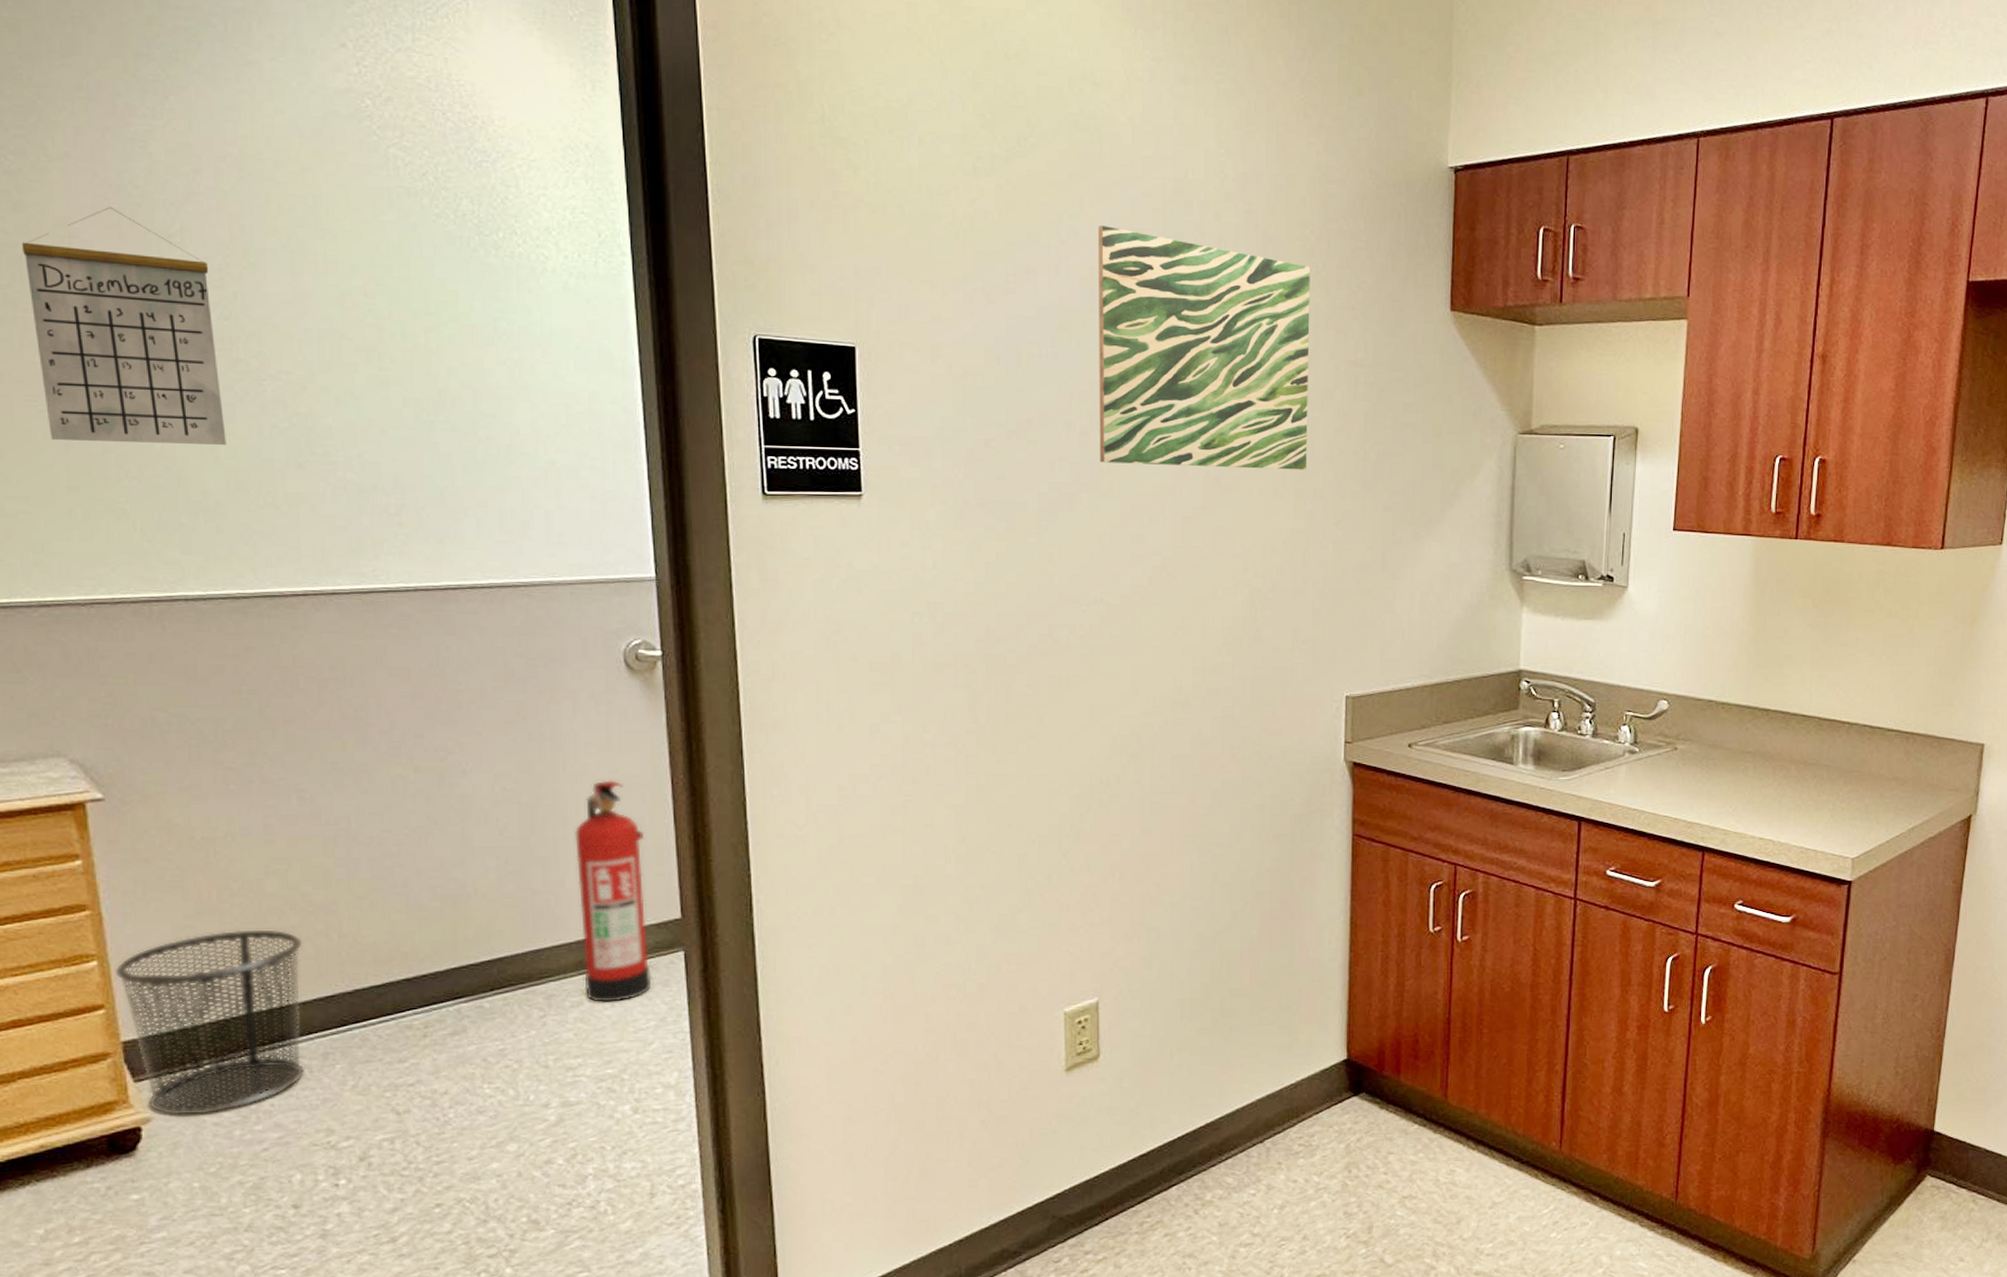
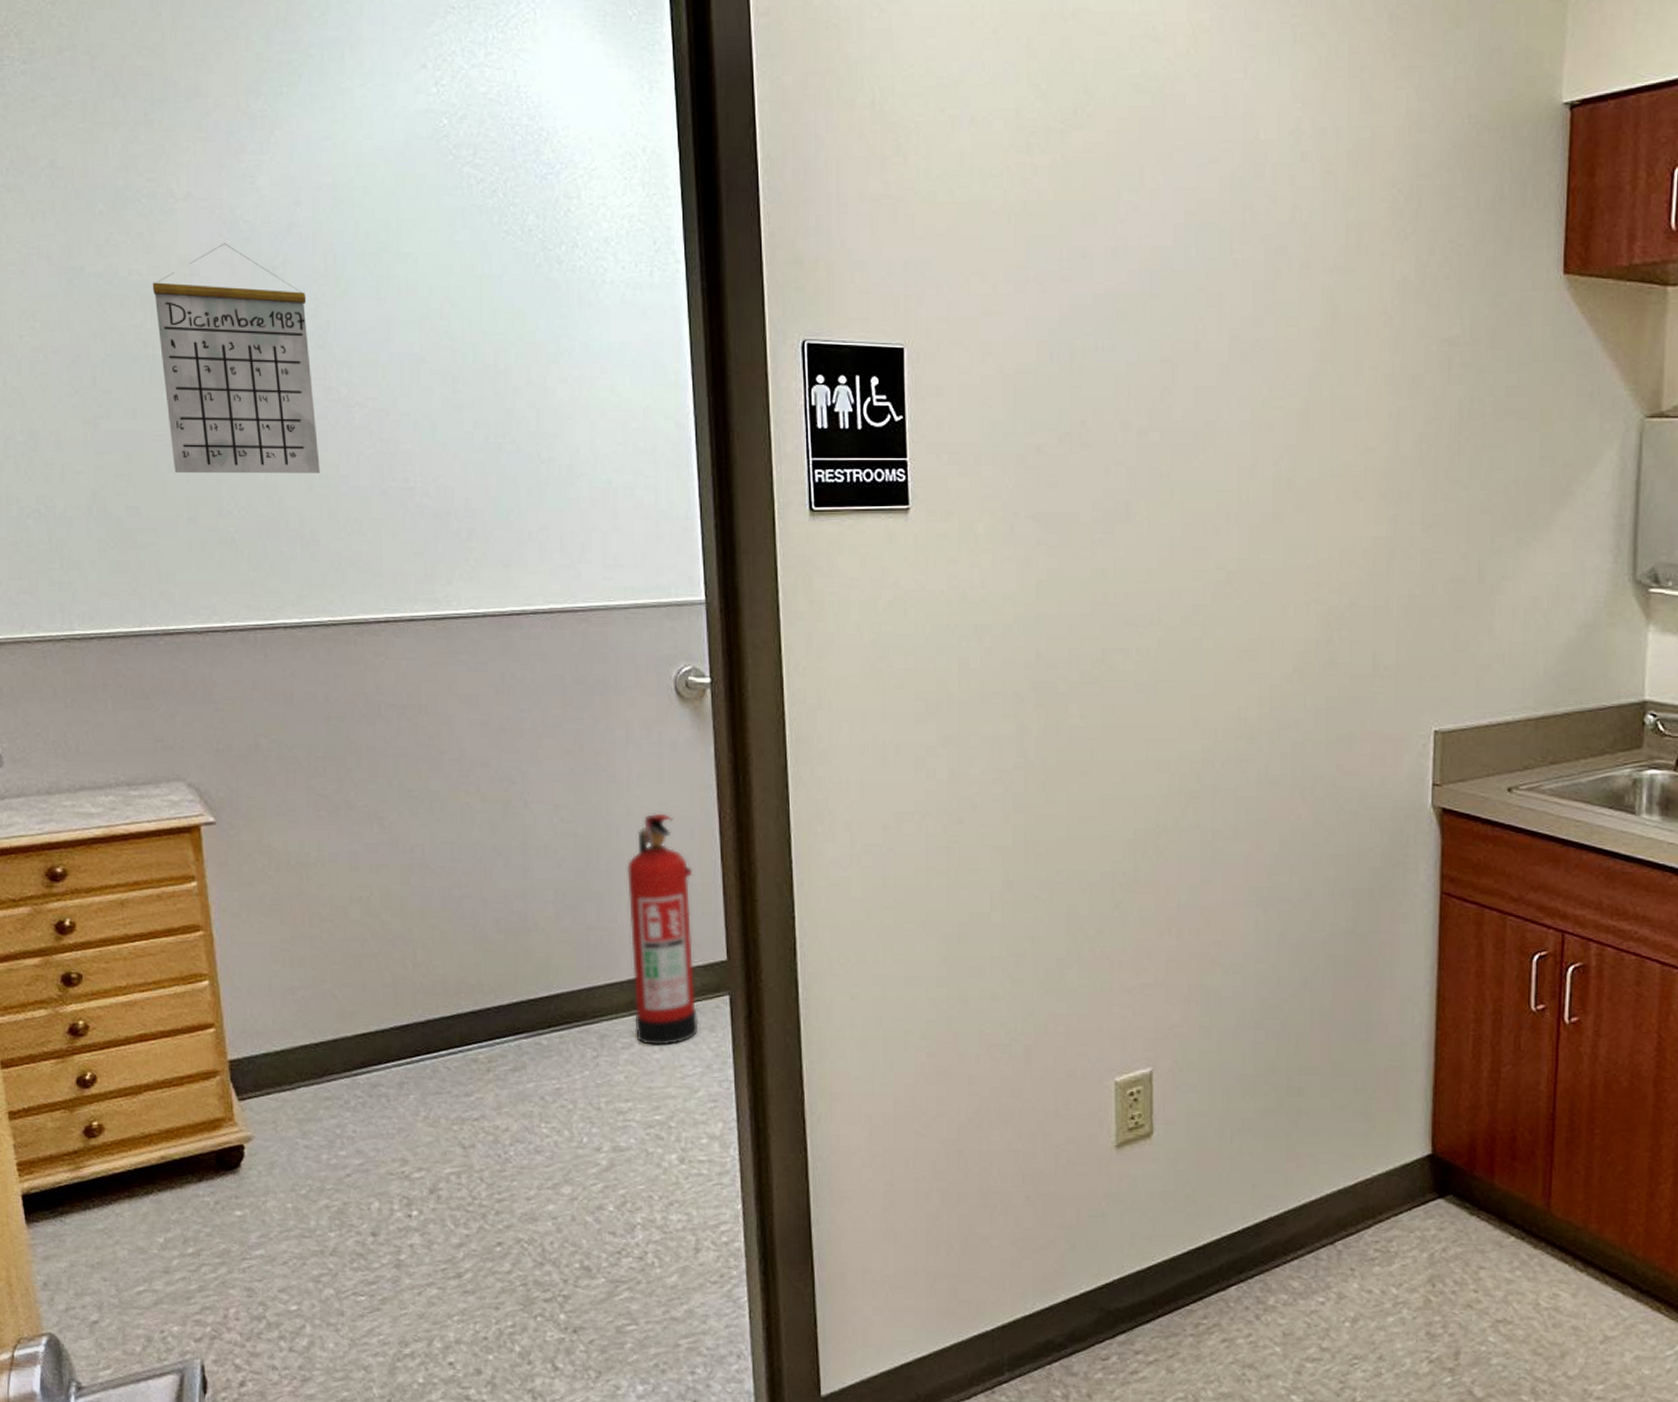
waste bin: present [114,929,304,1115] -> none [223,955,382,1137]
wall art: present [1098,225,1310,470] -> none [1158,198,1398,469]

